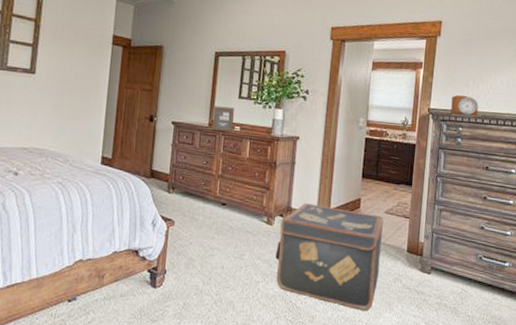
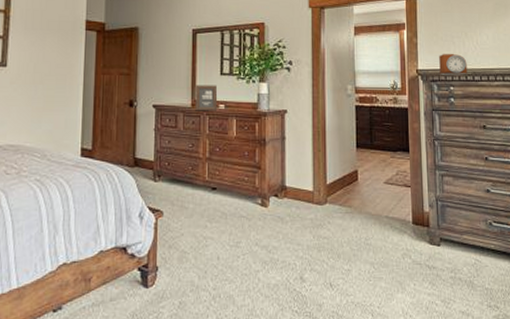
suitcase: present [275,203,384,310] -> none [274,180,386,293]

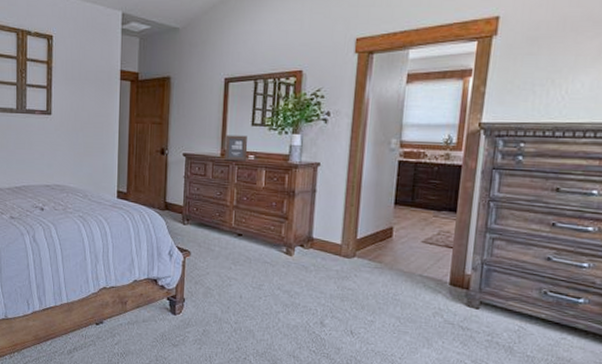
alarm clock: present [439,53,467,75] -> none [509,104,548,130]

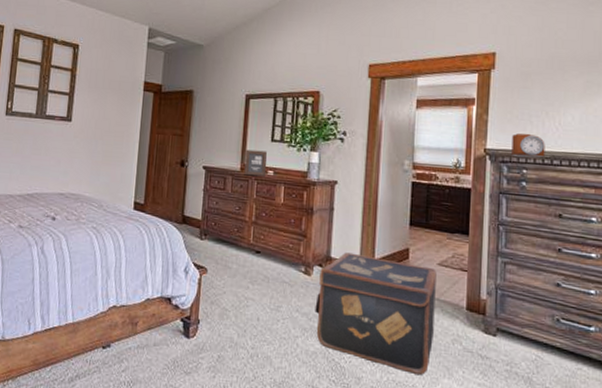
suitcase: none [296,233,421,345] -> present [315,252,437,375]
alarm clock: none [509,104,548,130] -> present [511,133,545,158]

